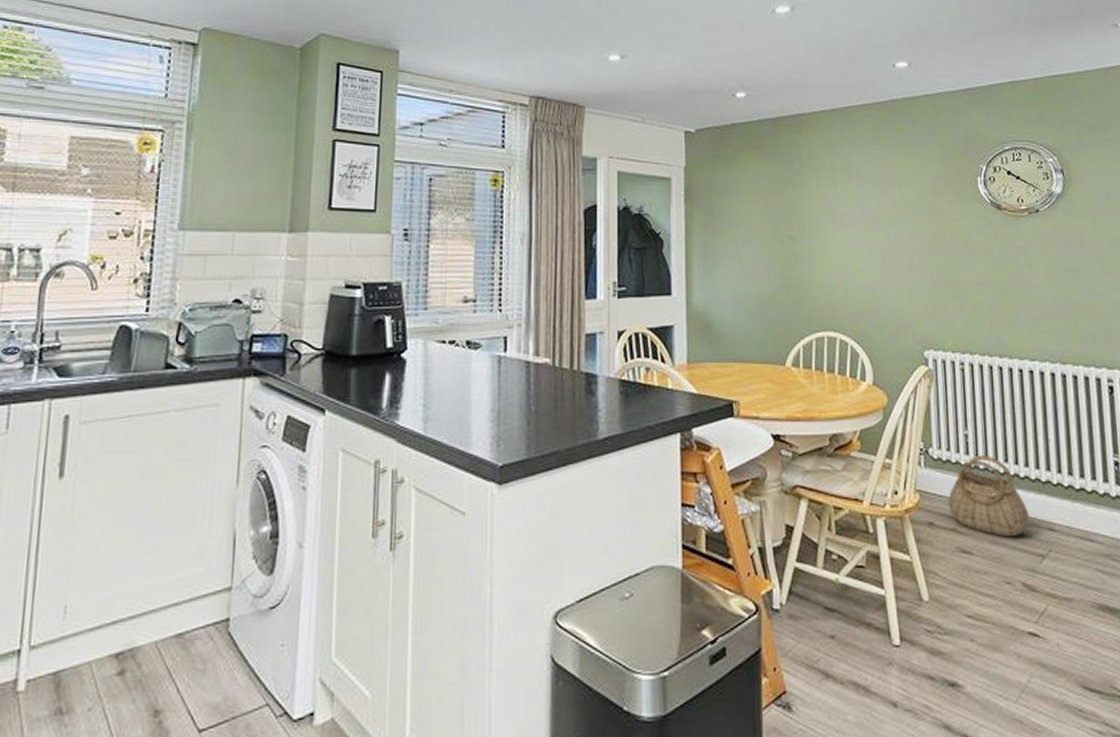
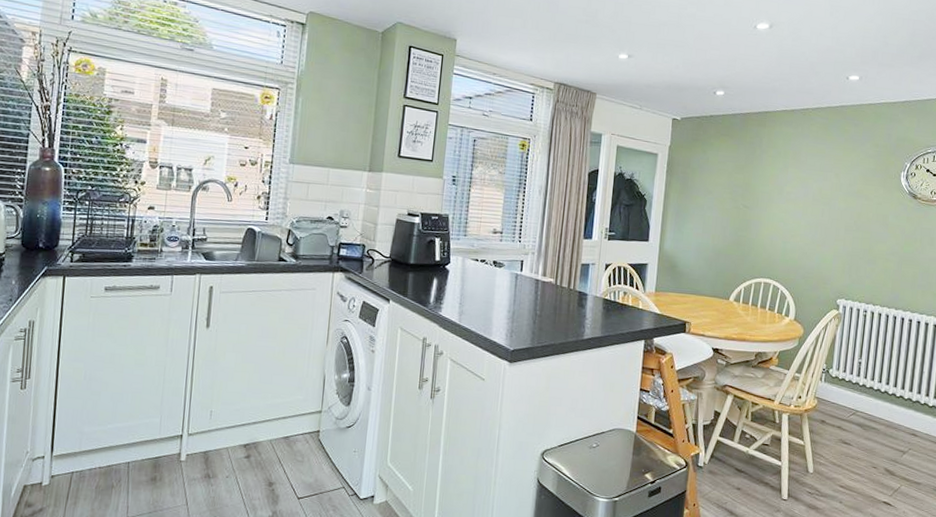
basket: present [948,456,1030,538] -> none [838,378,899,437]

